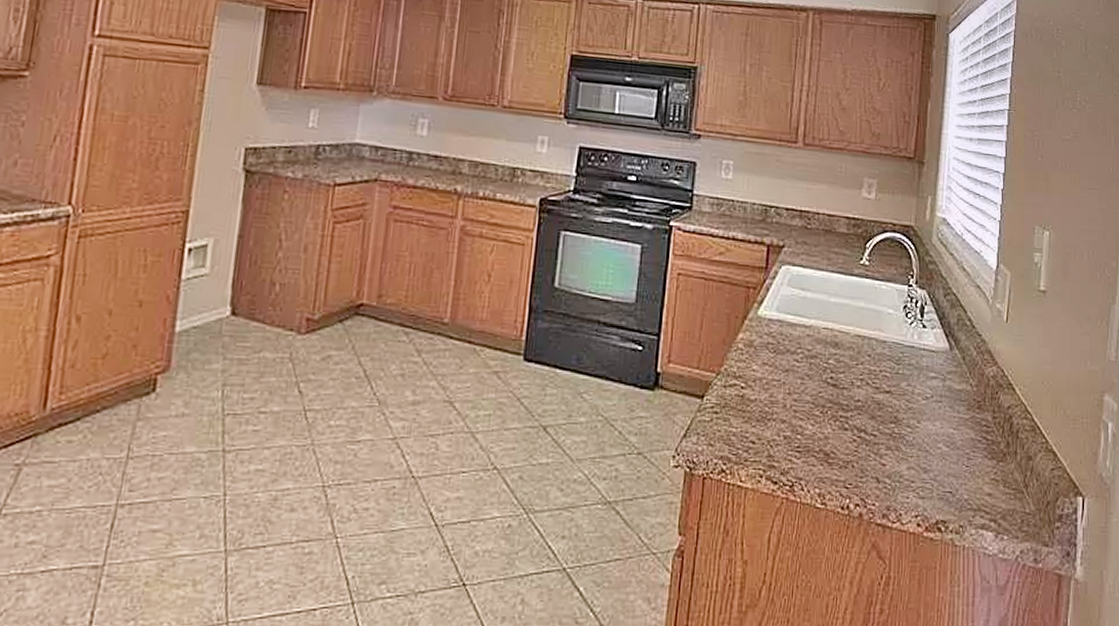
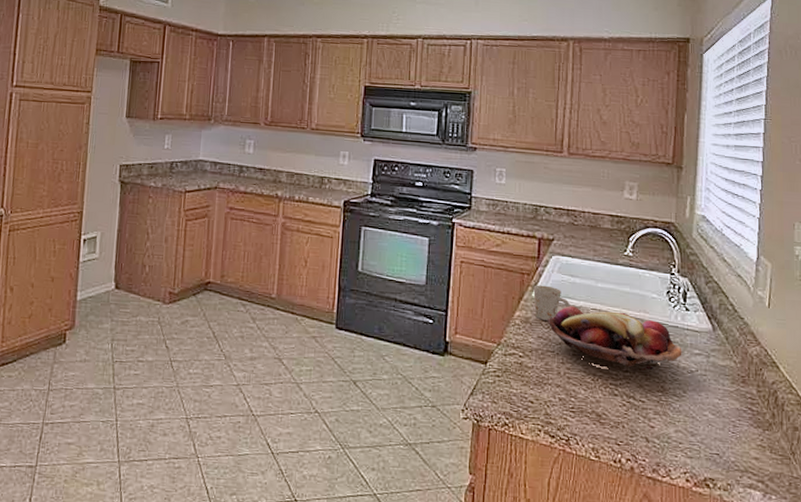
mug: none [759,300,801,343] -> present [533,285,571,321]
fruit basket: none [773,325,918,400] -> present [546,306,682,372]

